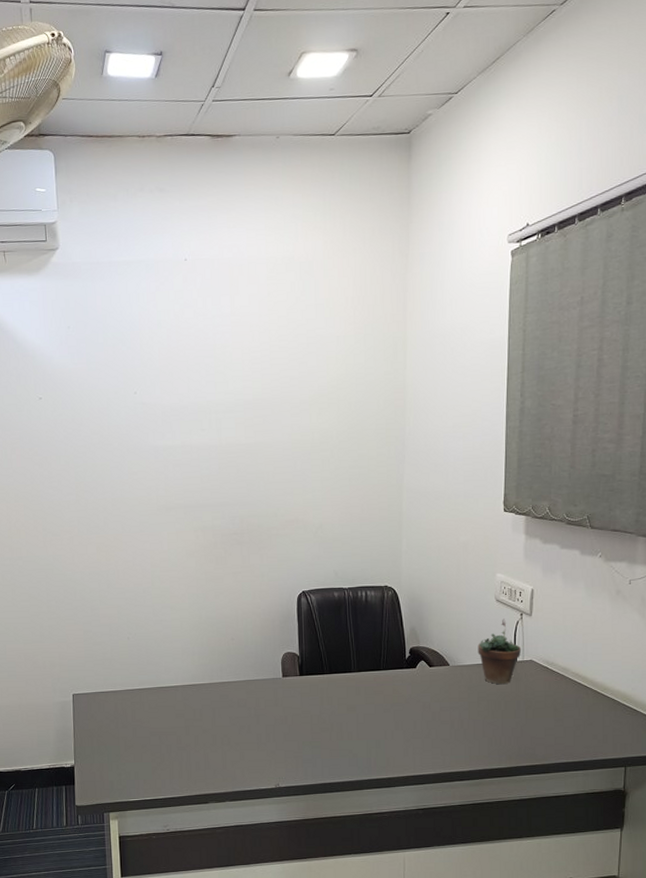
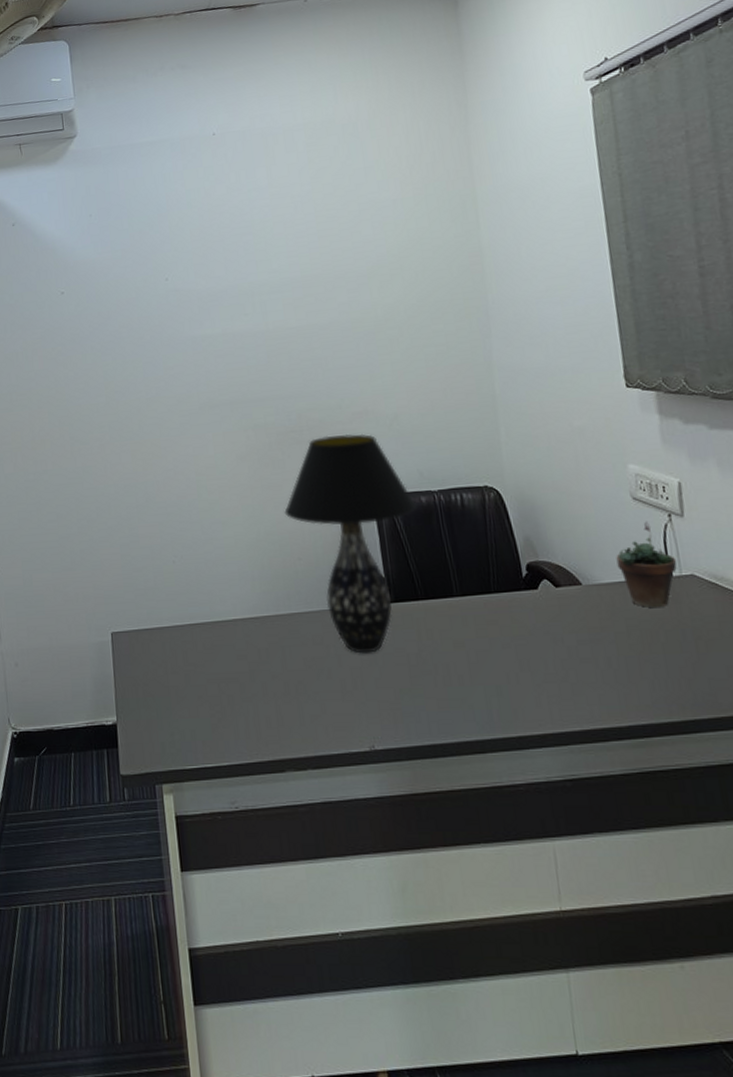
table lamp: none [223,538,331,714] -> present [284,433,417,654]

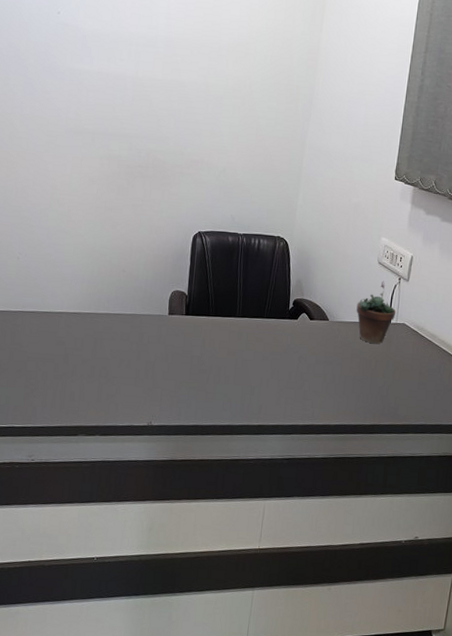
table lamp: present [284,433,417,654] -> none [119,175,225,352]

